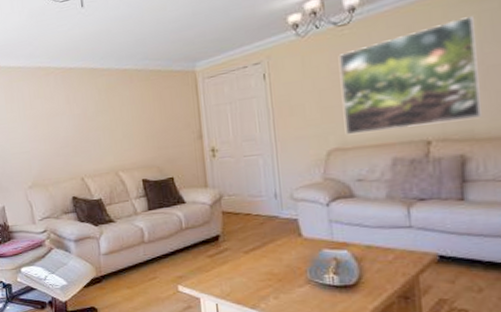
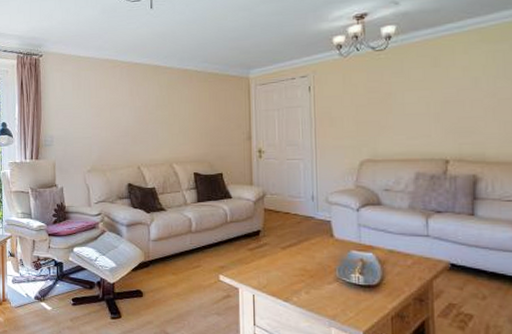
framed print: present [340,16,482,135] -> none [376,54,492,149]

